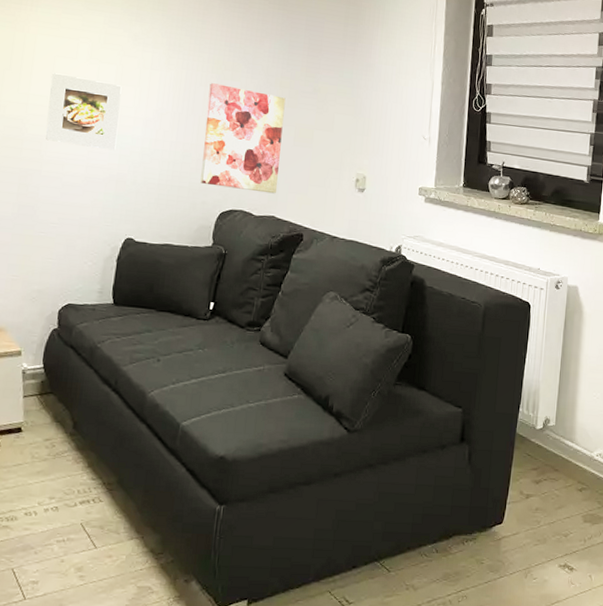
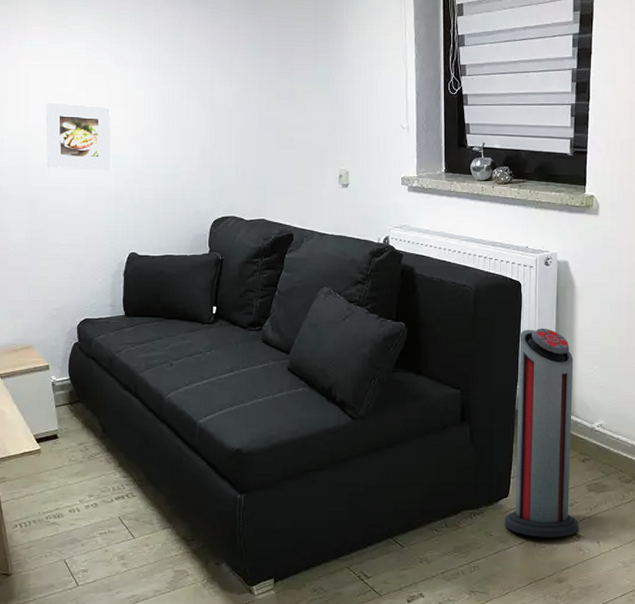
wall art: present [200,83,286,194] -> none [191,95,265,198]
air purifier: none [497,351,578,570] -> present [505,328,579,538]

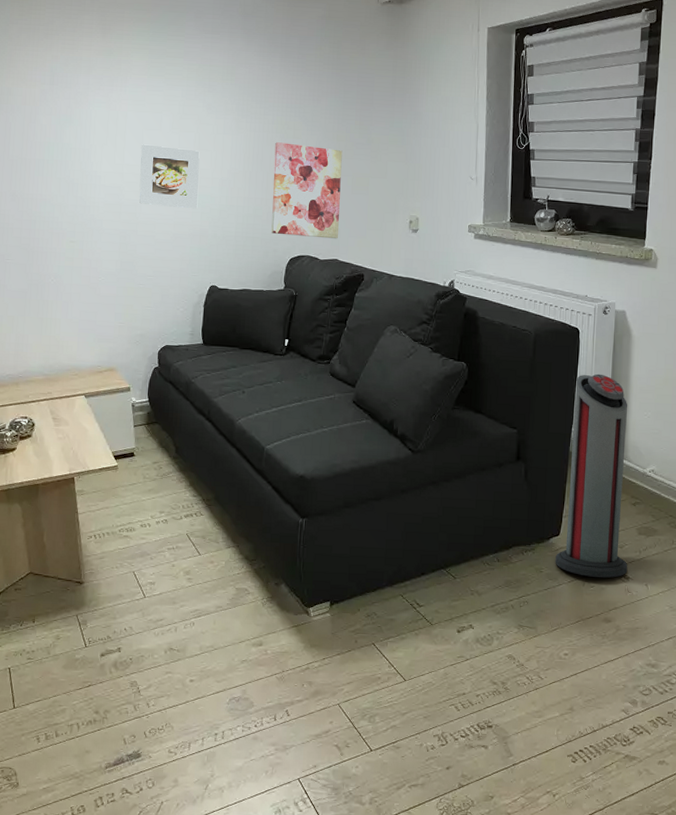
wall art: none [191,95,265,198] -> present [271,142,342,239]

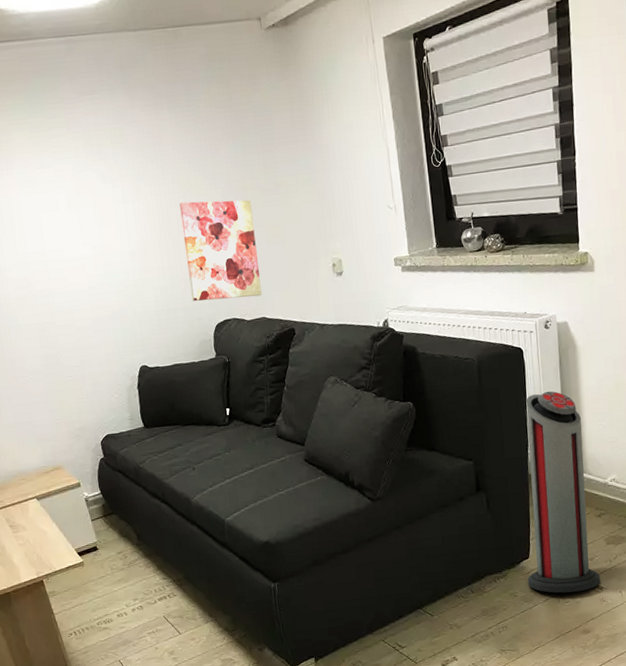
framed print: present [139,144,200,208] -> none [41,226,112,293]

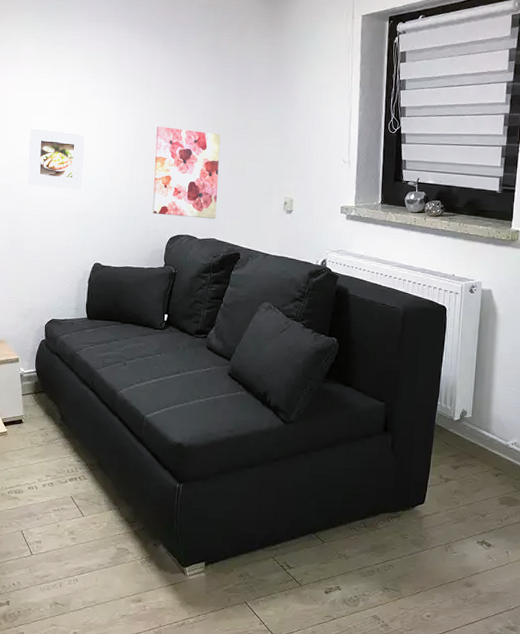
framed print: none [41,226,112,293] -> present [28,128,85,189]
air purifier: present [526,391,601,593] -> none [419,350,493,545]

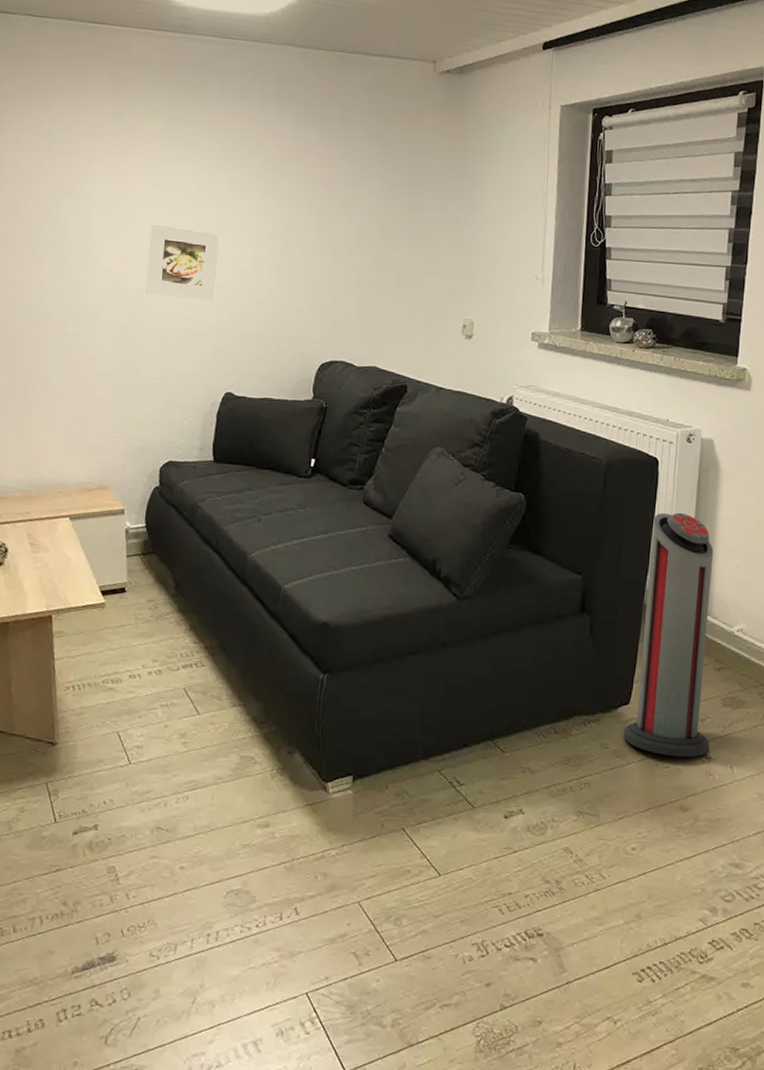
wall art: present [152,126,221,219] -> none [300,227,387,343]
air purifier: none [419,350,493,545] -> present [623,512,714,758]

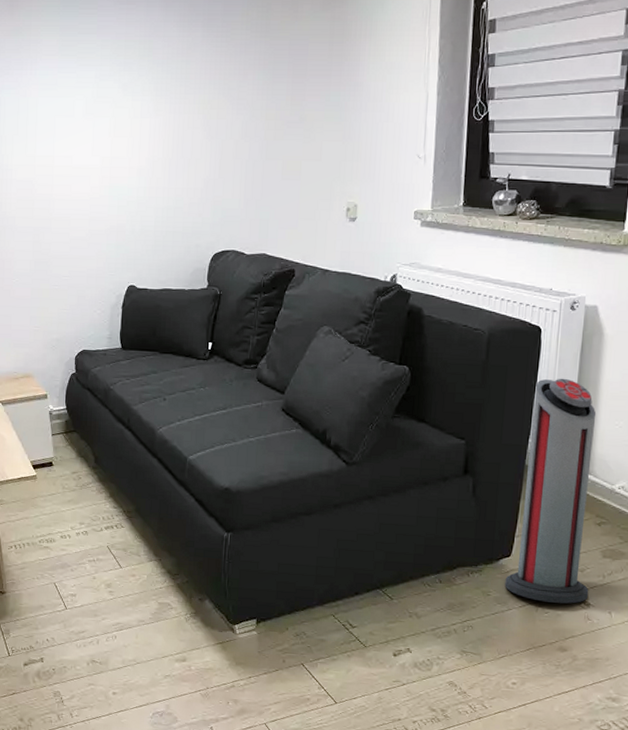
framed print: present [146,224,220,301] -> none [52,133,116,201]

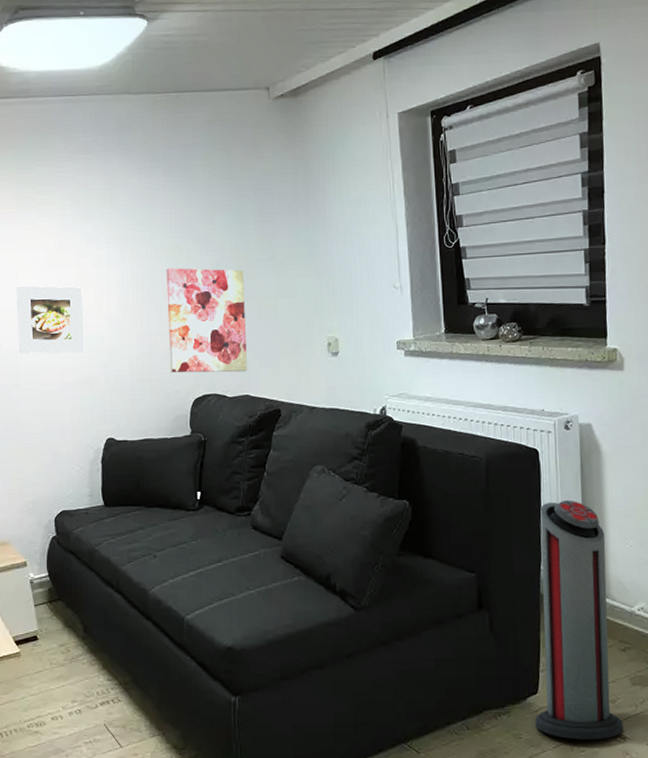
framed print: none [52,133,116,201] -> present [17,285,85,353]
wall art: none [193,124,272,231] -> present [166,268,248,373]

